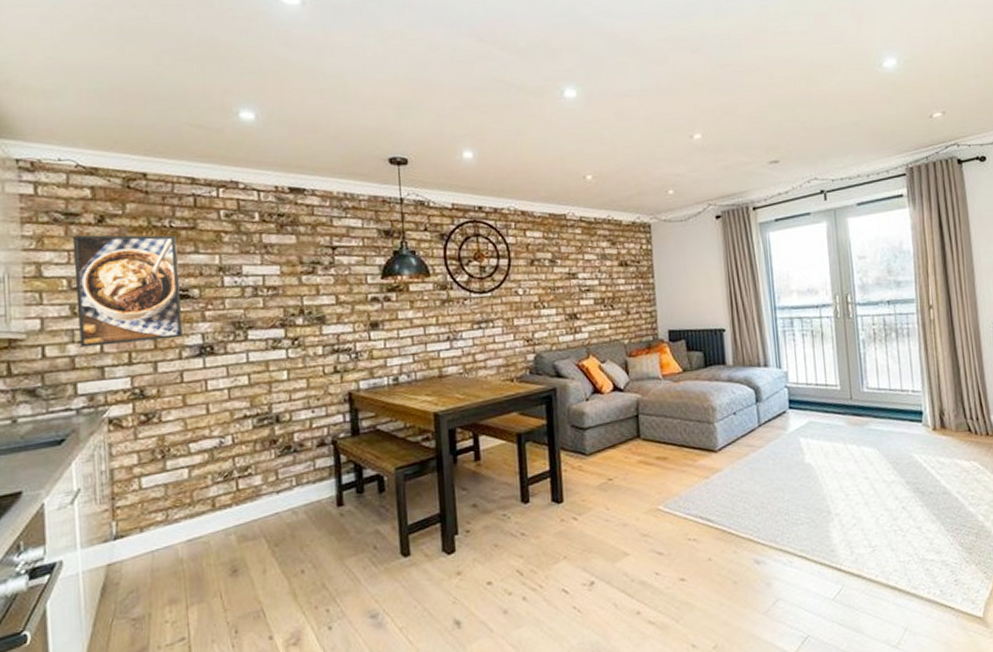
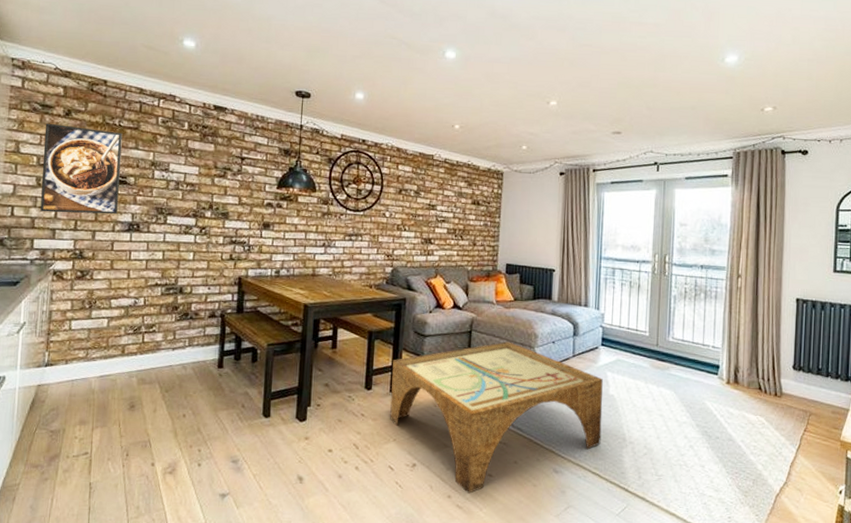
coffee table: none [551,420,804,606] -> present [390,341,603,494]

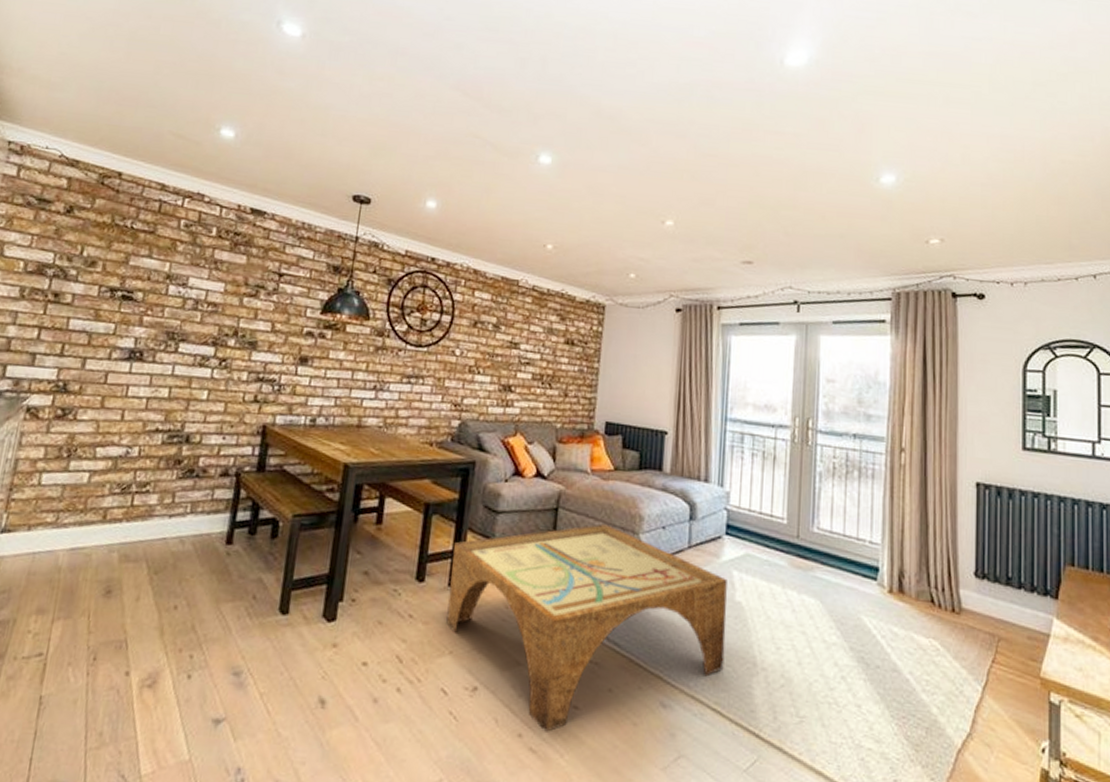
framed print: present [40,123,123,215] -> none [20,221,134,338]

